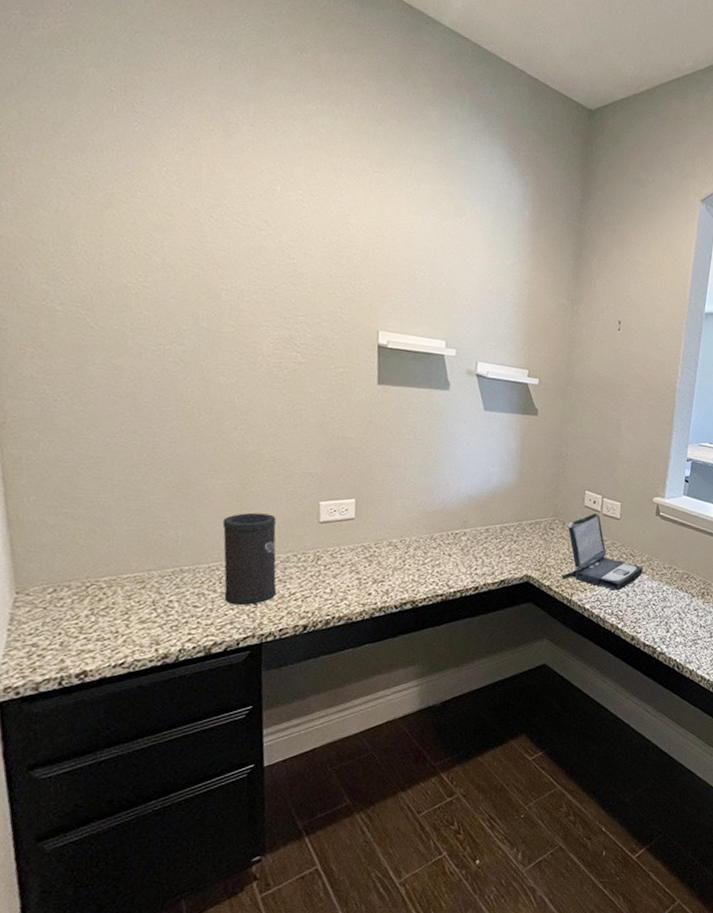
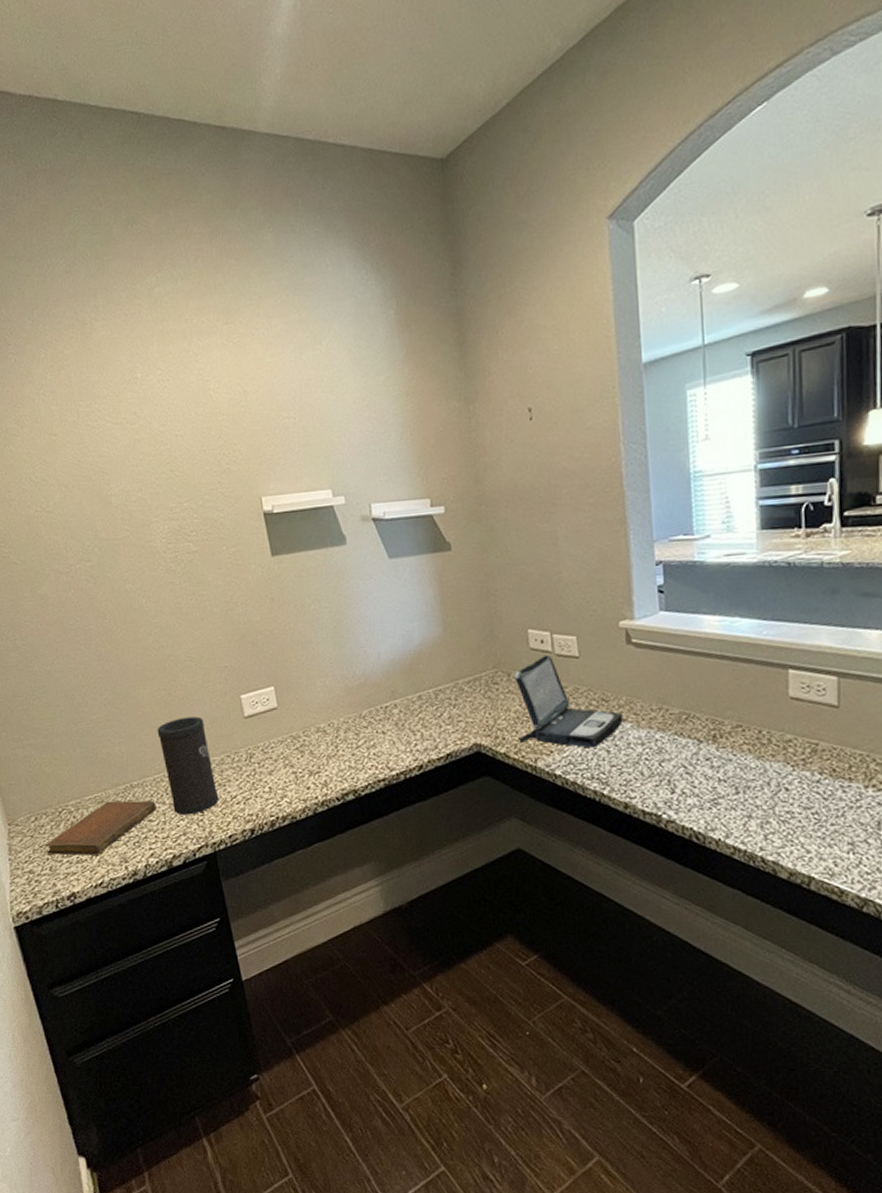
notebook: none [60,582,206,635] -> present [46,800,157,856]

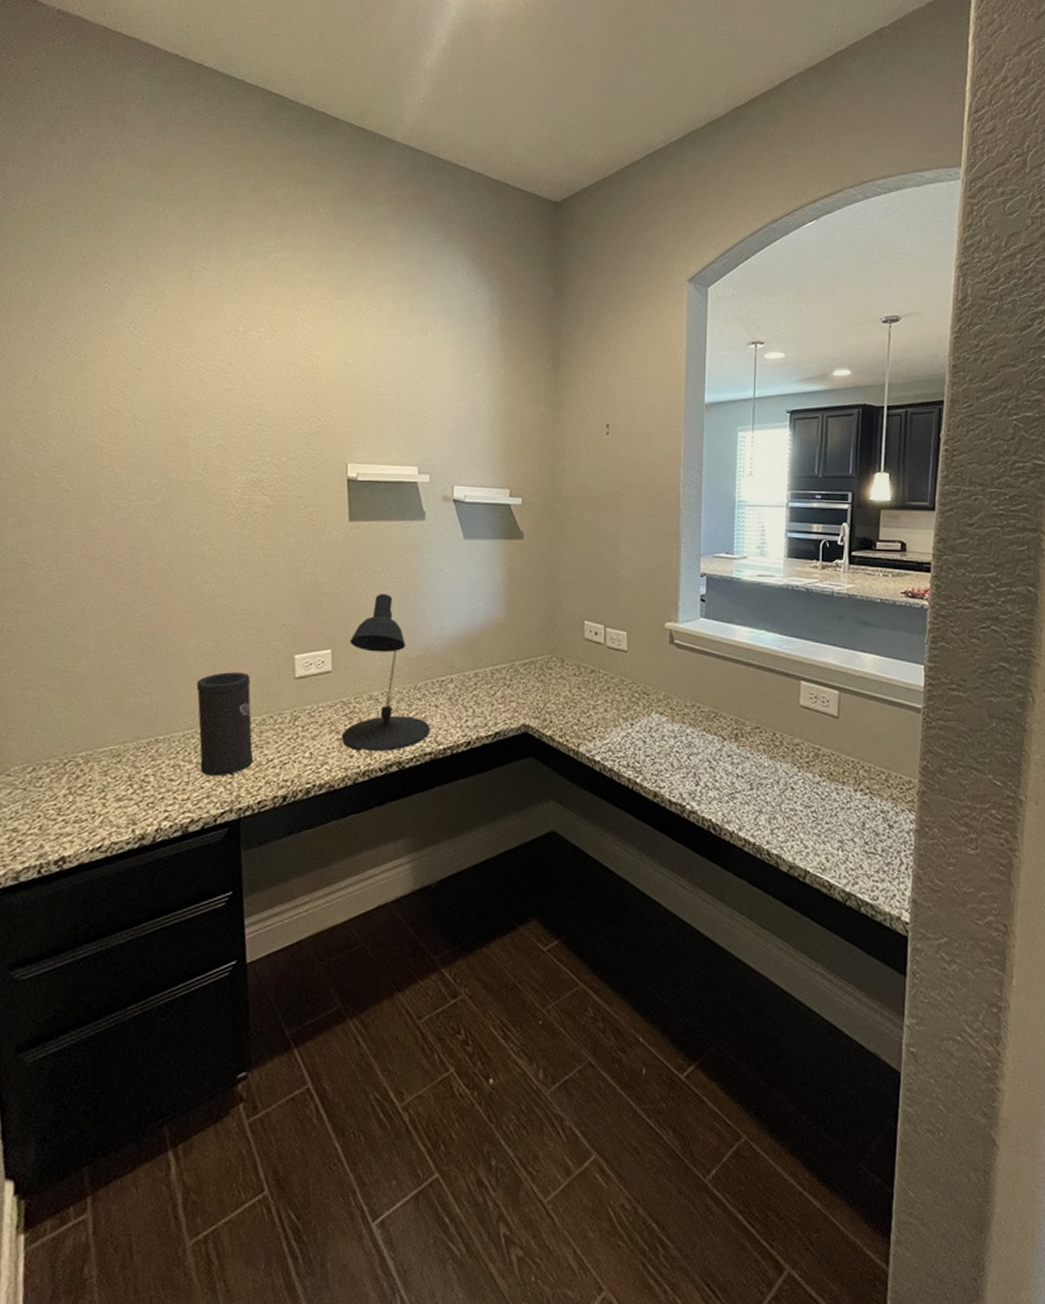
notebook: present [46,800,157,856] -> none [39,755,181,815]
desk lamp: none [290,624,382,783] -> present [342,593,431,752]
laptop: present [514,654,623,748] -> none [565,645,660,737]

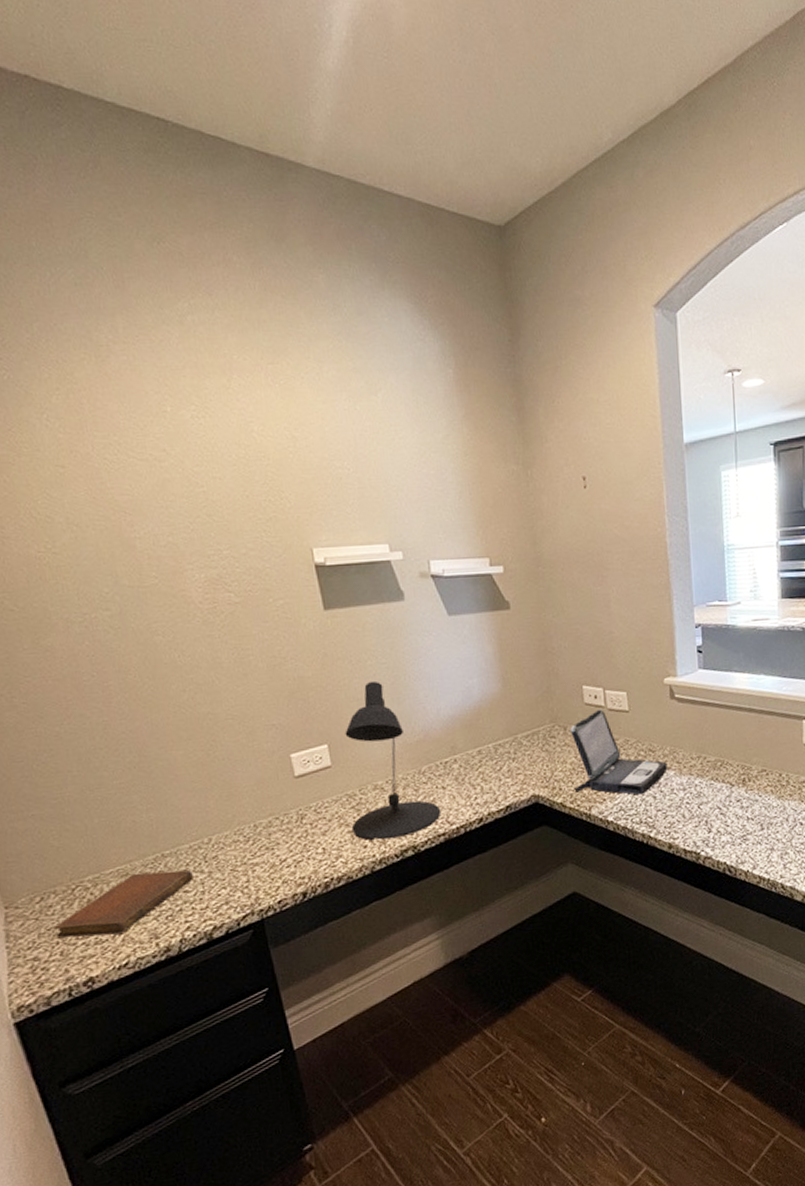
notebook: none [39,755,181,815] -> present [55,870,193,938]
speaker: present [196,672,254,777] -> none [193,778,267,884]
laptop: none [565,645,660,737] -> present [569,709,668,795]

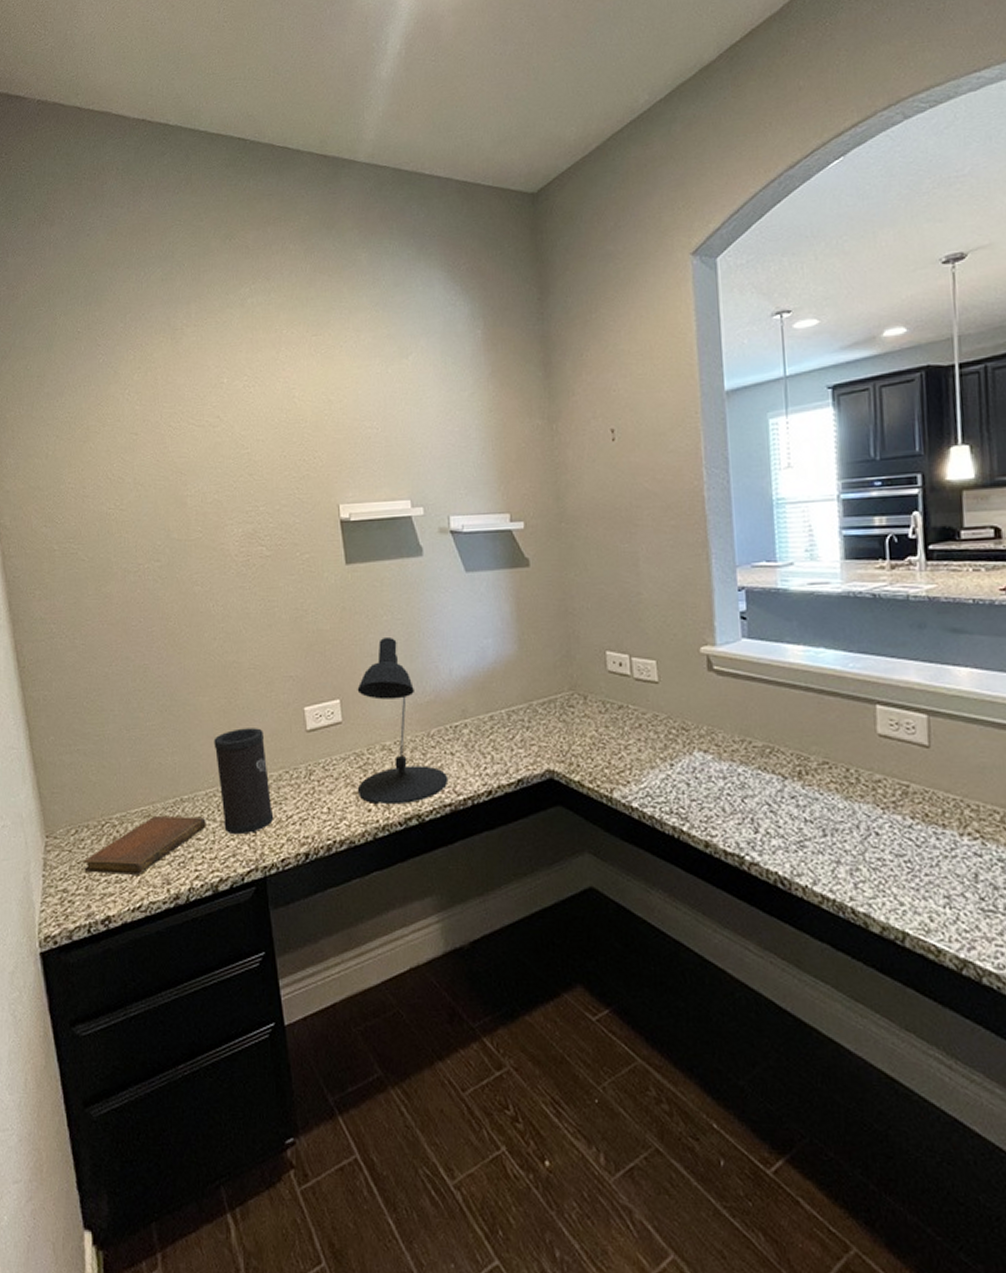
speaker: none [193,778,267,884] -> present [213,728,274,835]
laptop: present [569,709,668,795] -> none [590,678,704,780]

